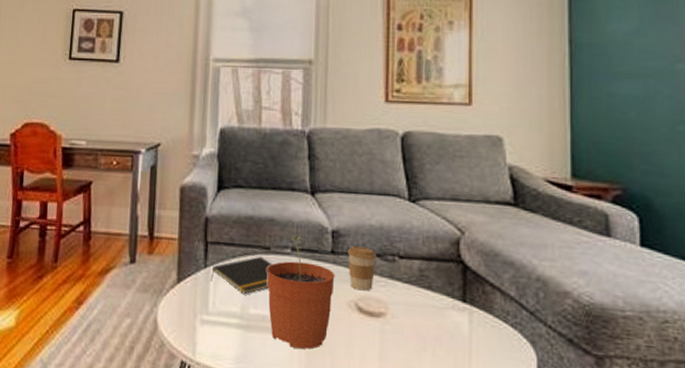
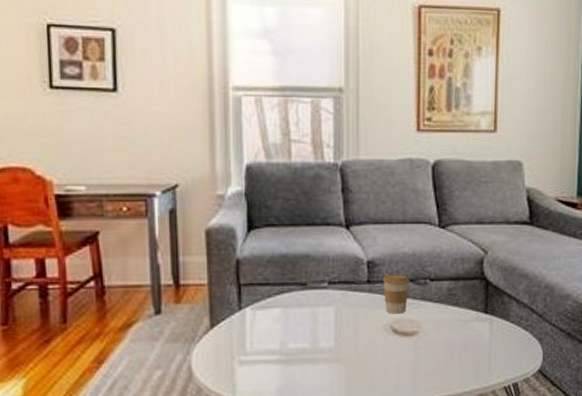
notepad: present [211,256,273,295] -> none [246,293,310,332]
plant pot: present [267,236,335,349] -> none [305,270,371,374]

